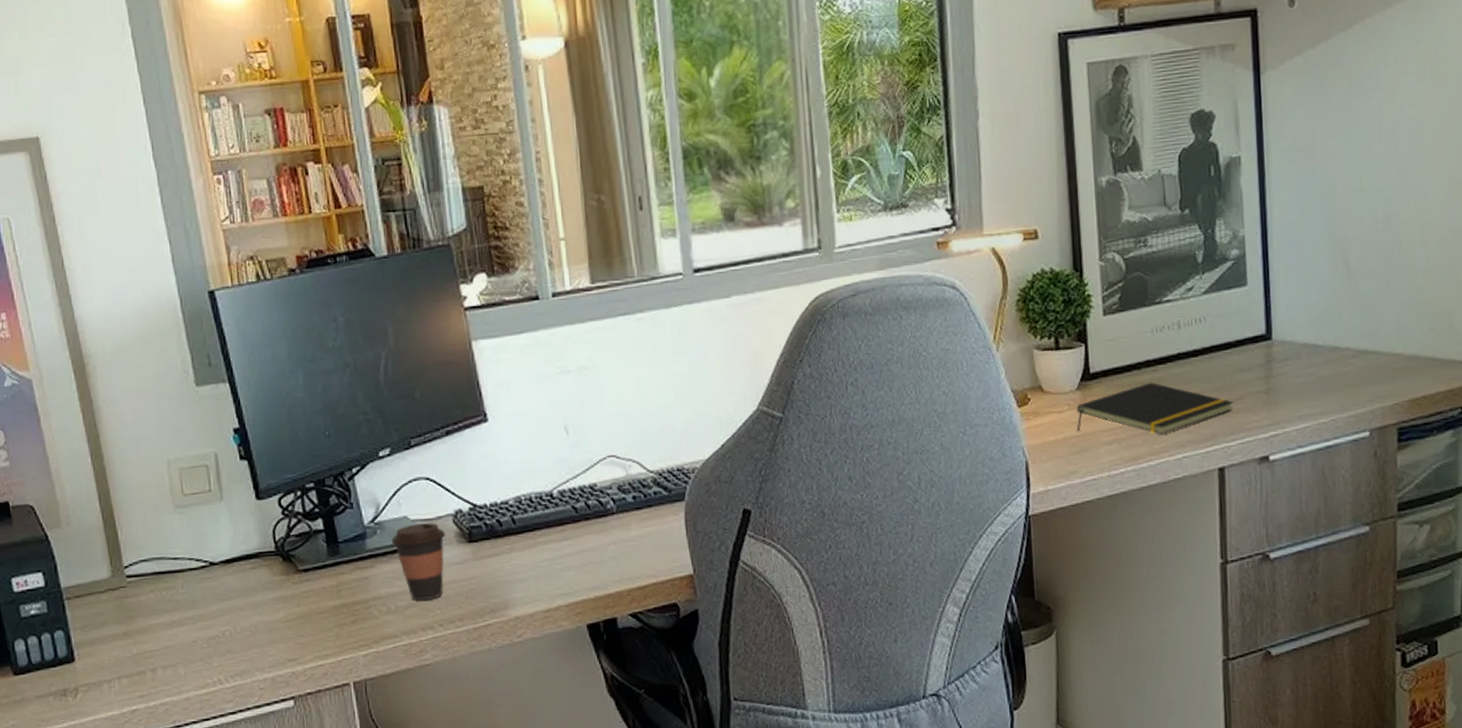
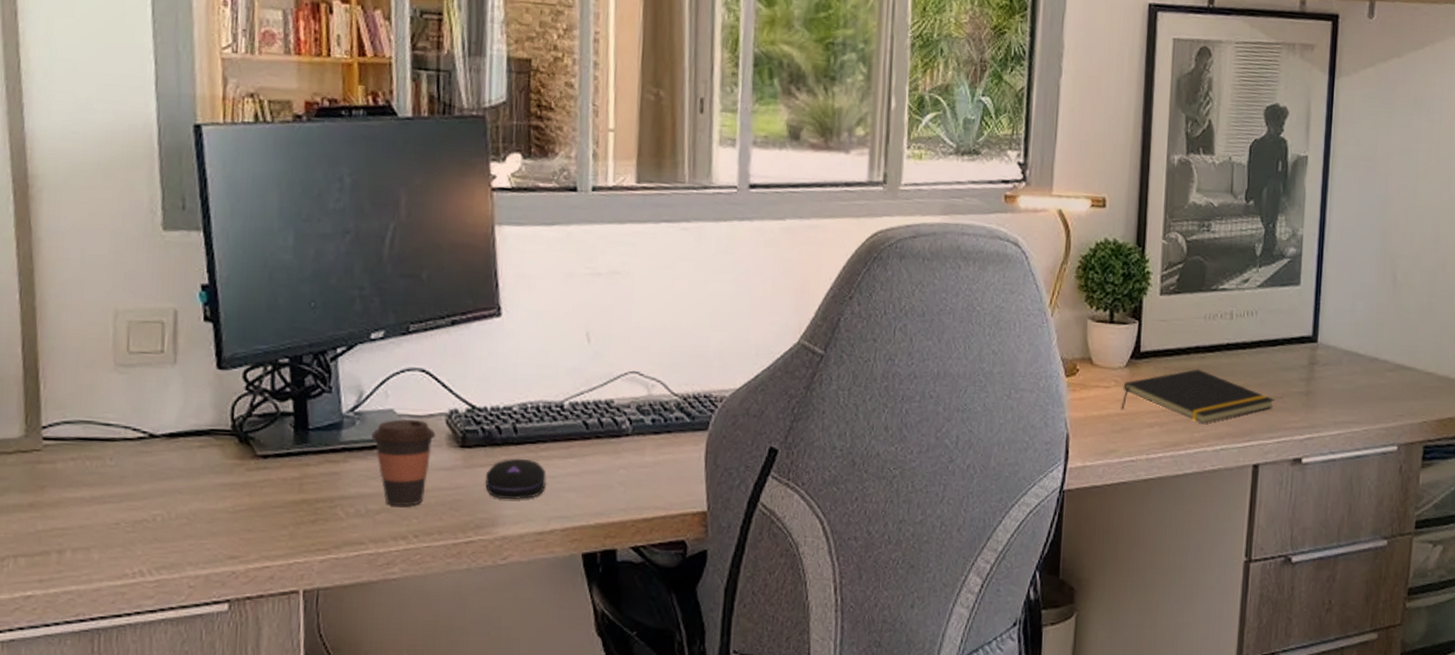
computer mouse: none [493,546,547,585] -> present [485,458,546,500]

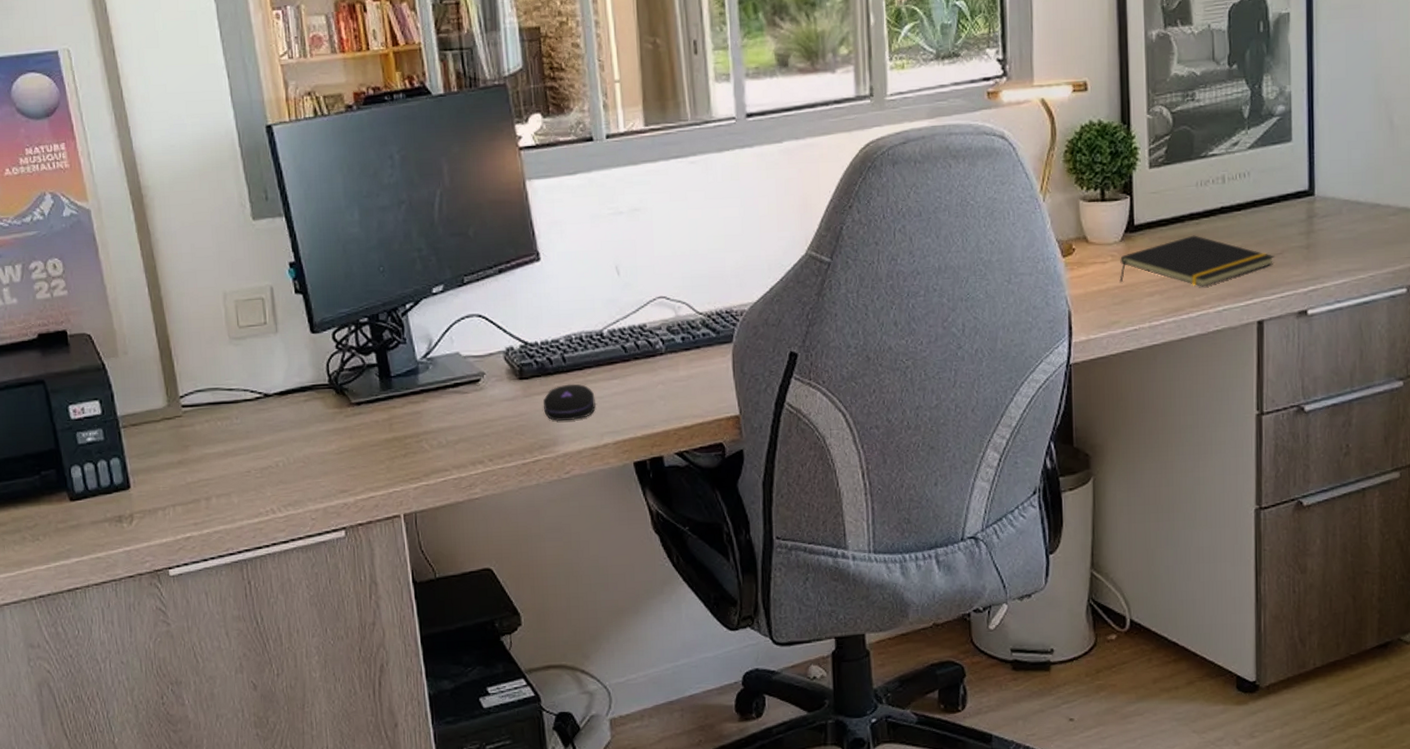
coffee cup: present [371,418,436,507] -> none [443,359,497,436]

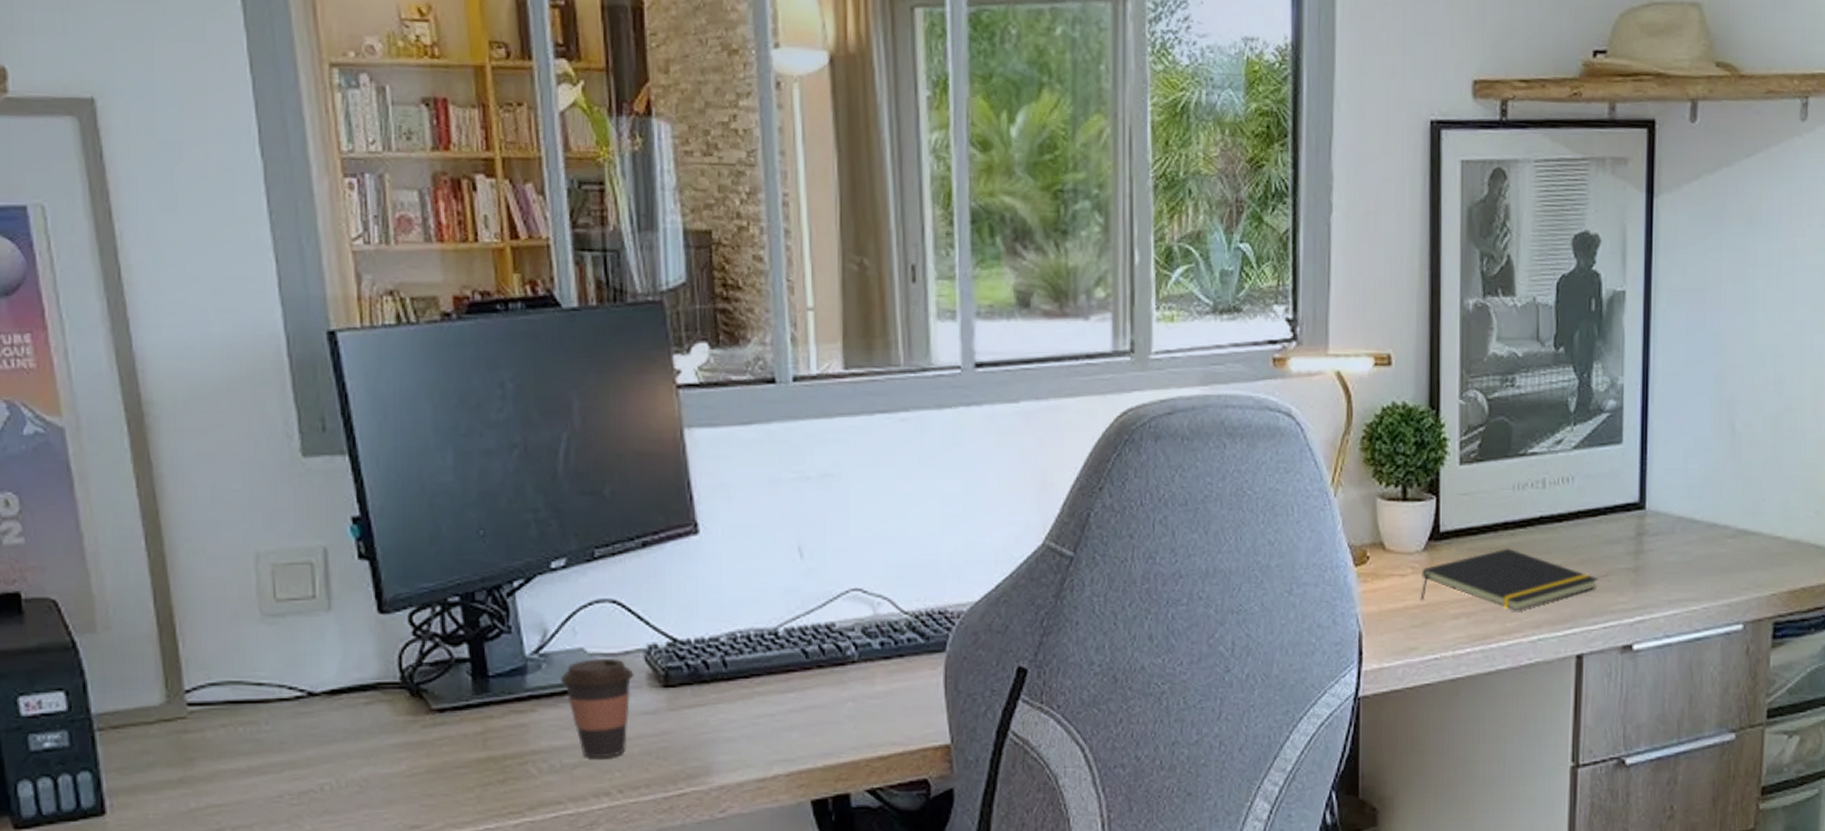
coffee cup: none [443,359,497,436] -> present [561,658,634,758]
computer mouse: present [542,384,596,422] -> none [694,696,764,744]

